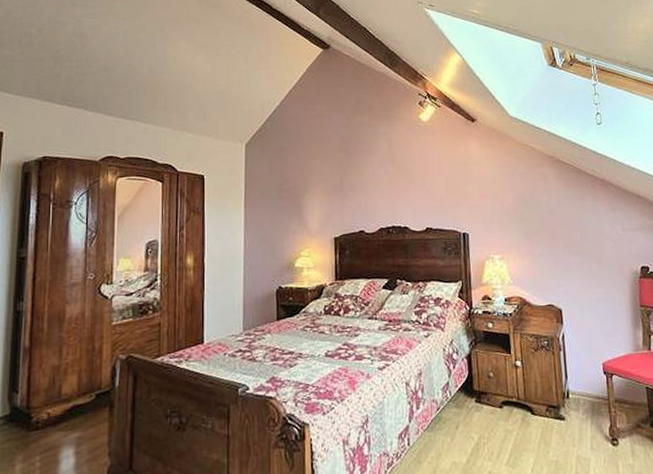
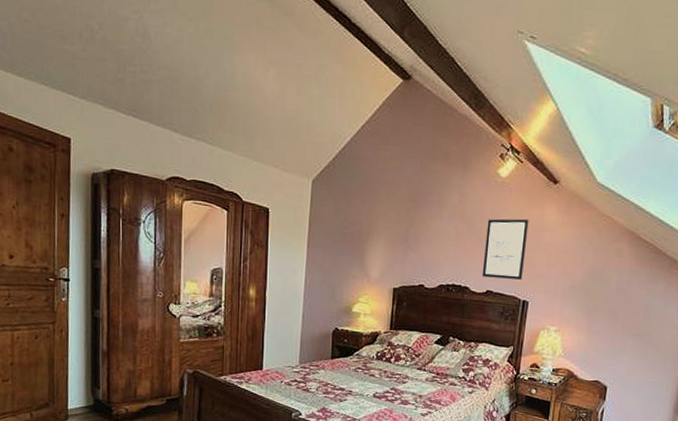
wall art: none [417,156,459,215] -> present [482,218,529,280]

